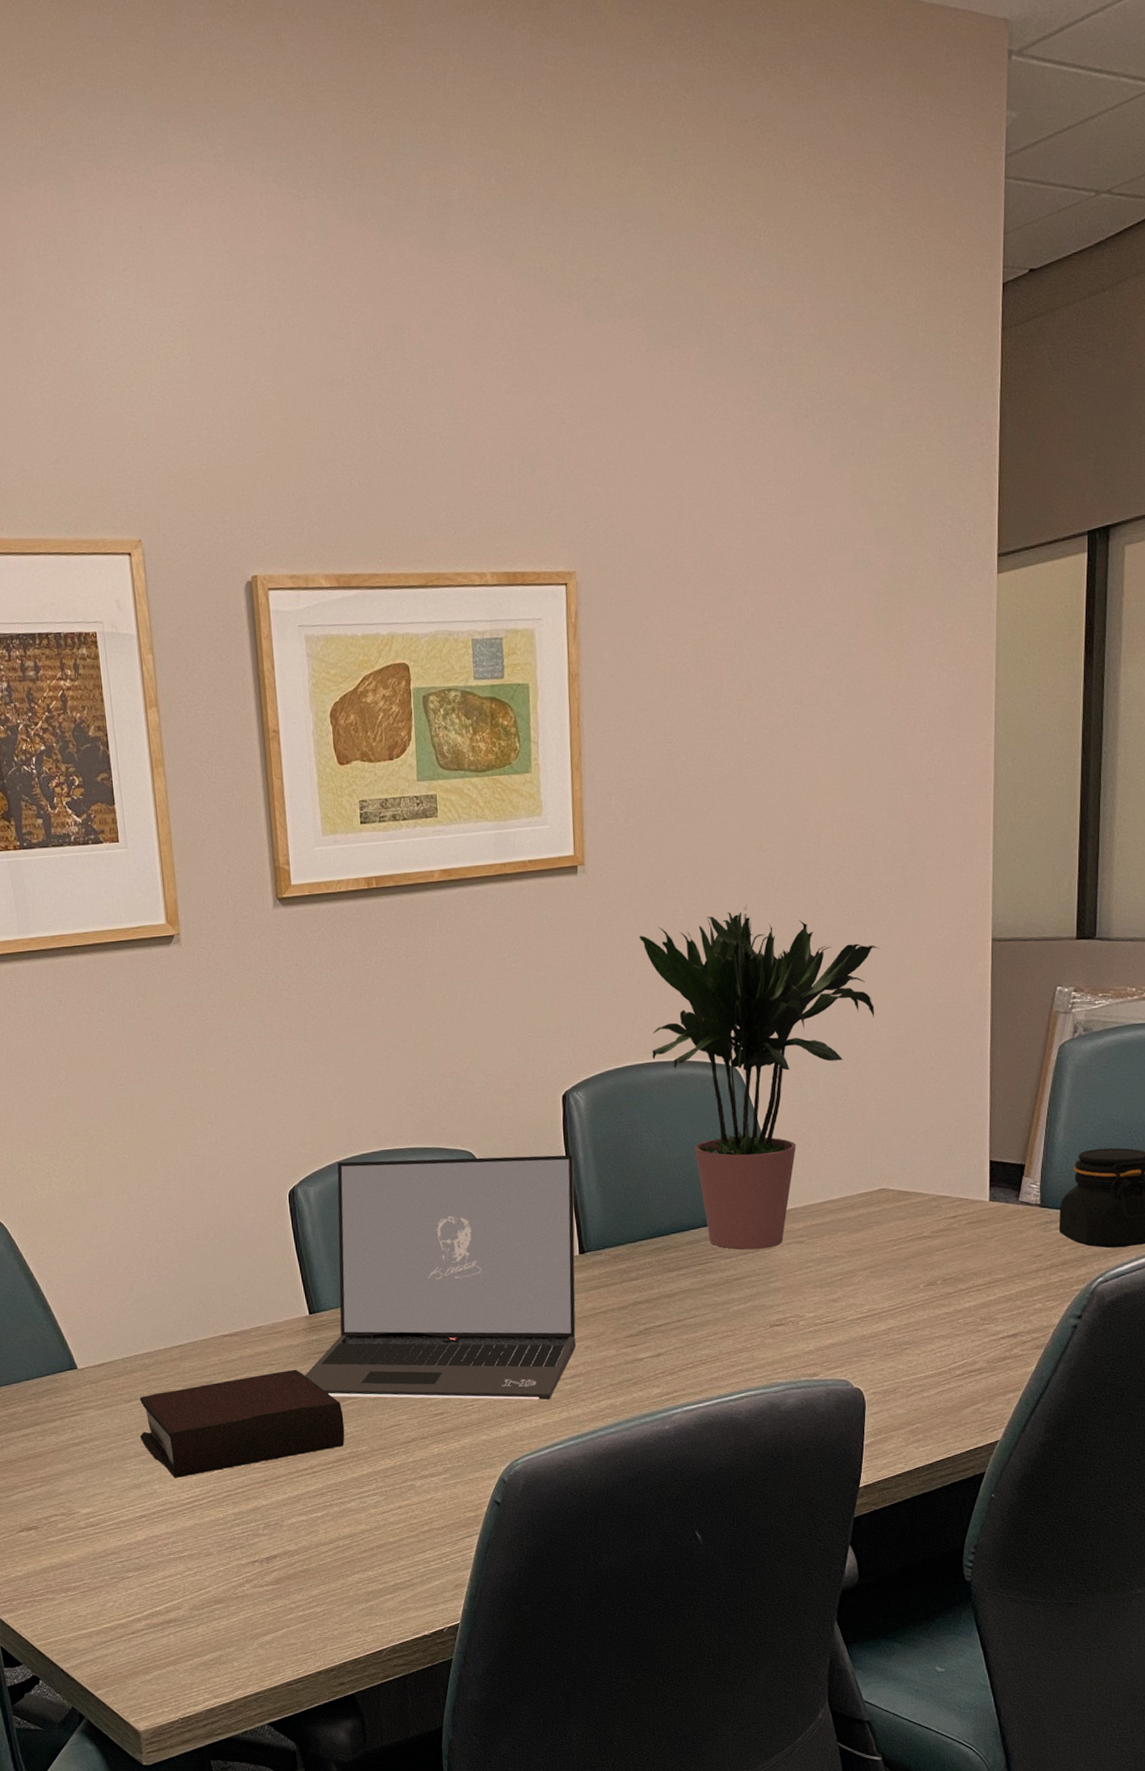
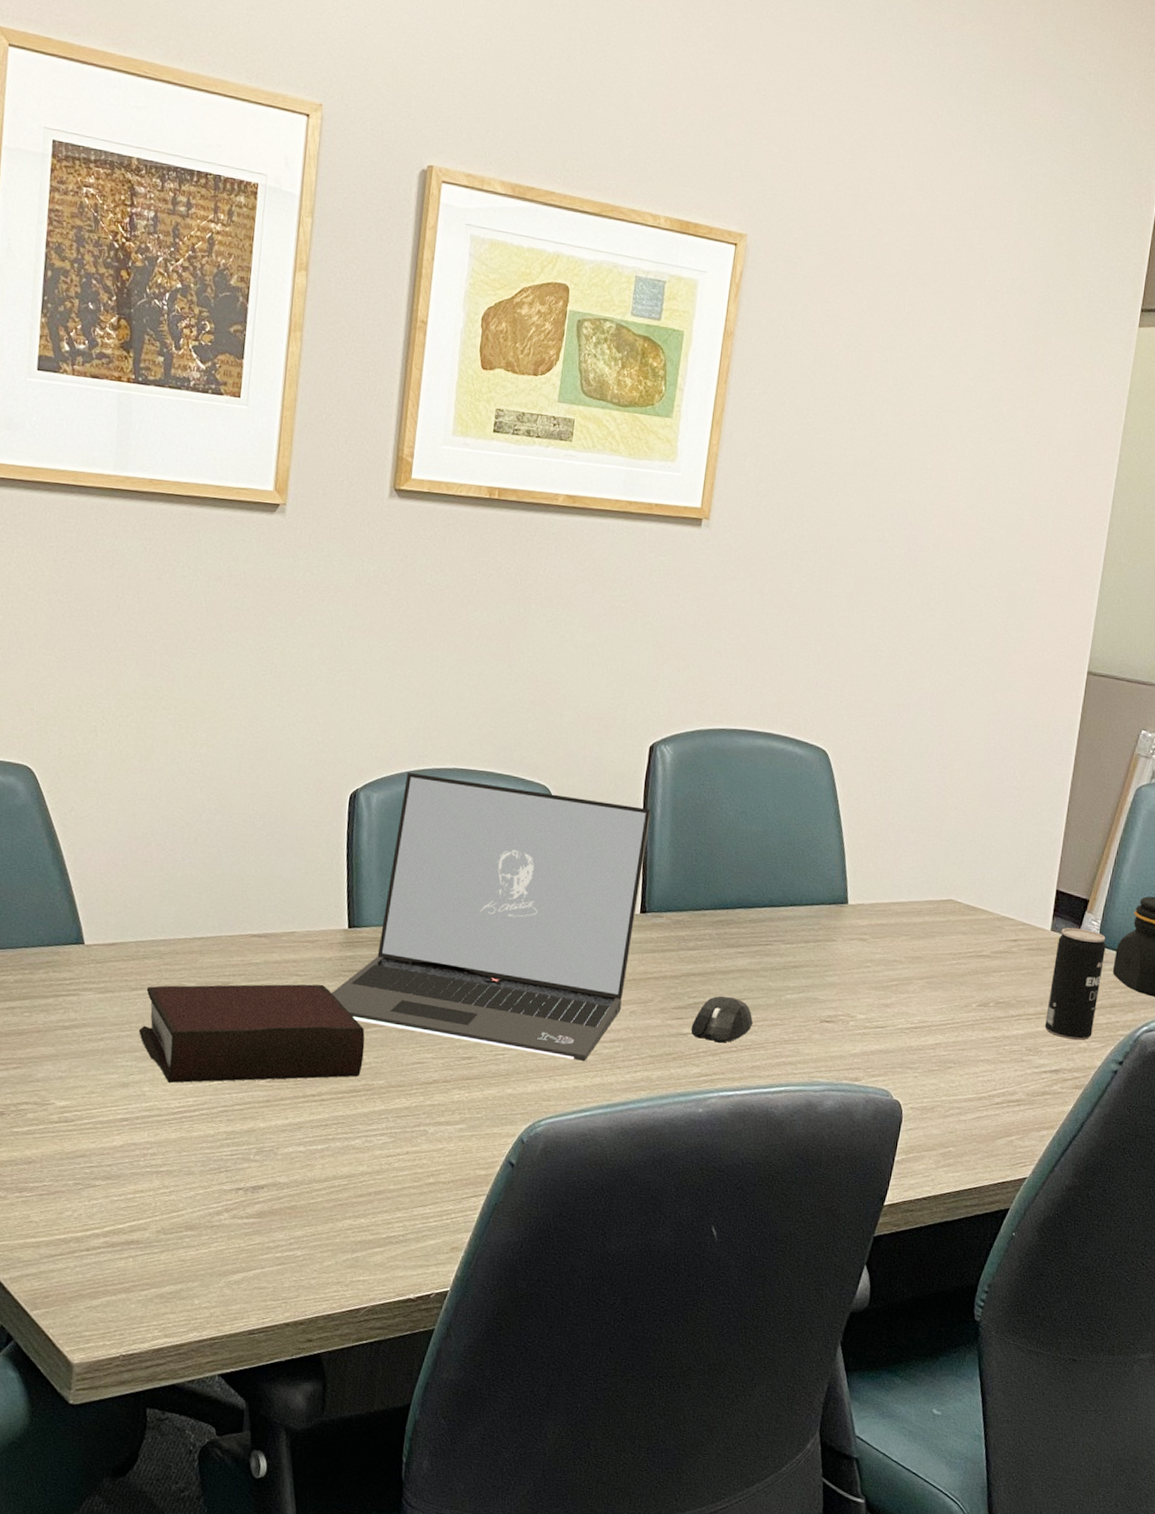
potted plant: present [640,905,881,1250] -> none [745,591,982,940]
mouse: none [645,1317,705,1362] -> present [691,995,753,1043]
beverage can: none [996,1193,1049,1303] -> present [1045,927,1106,1040]

